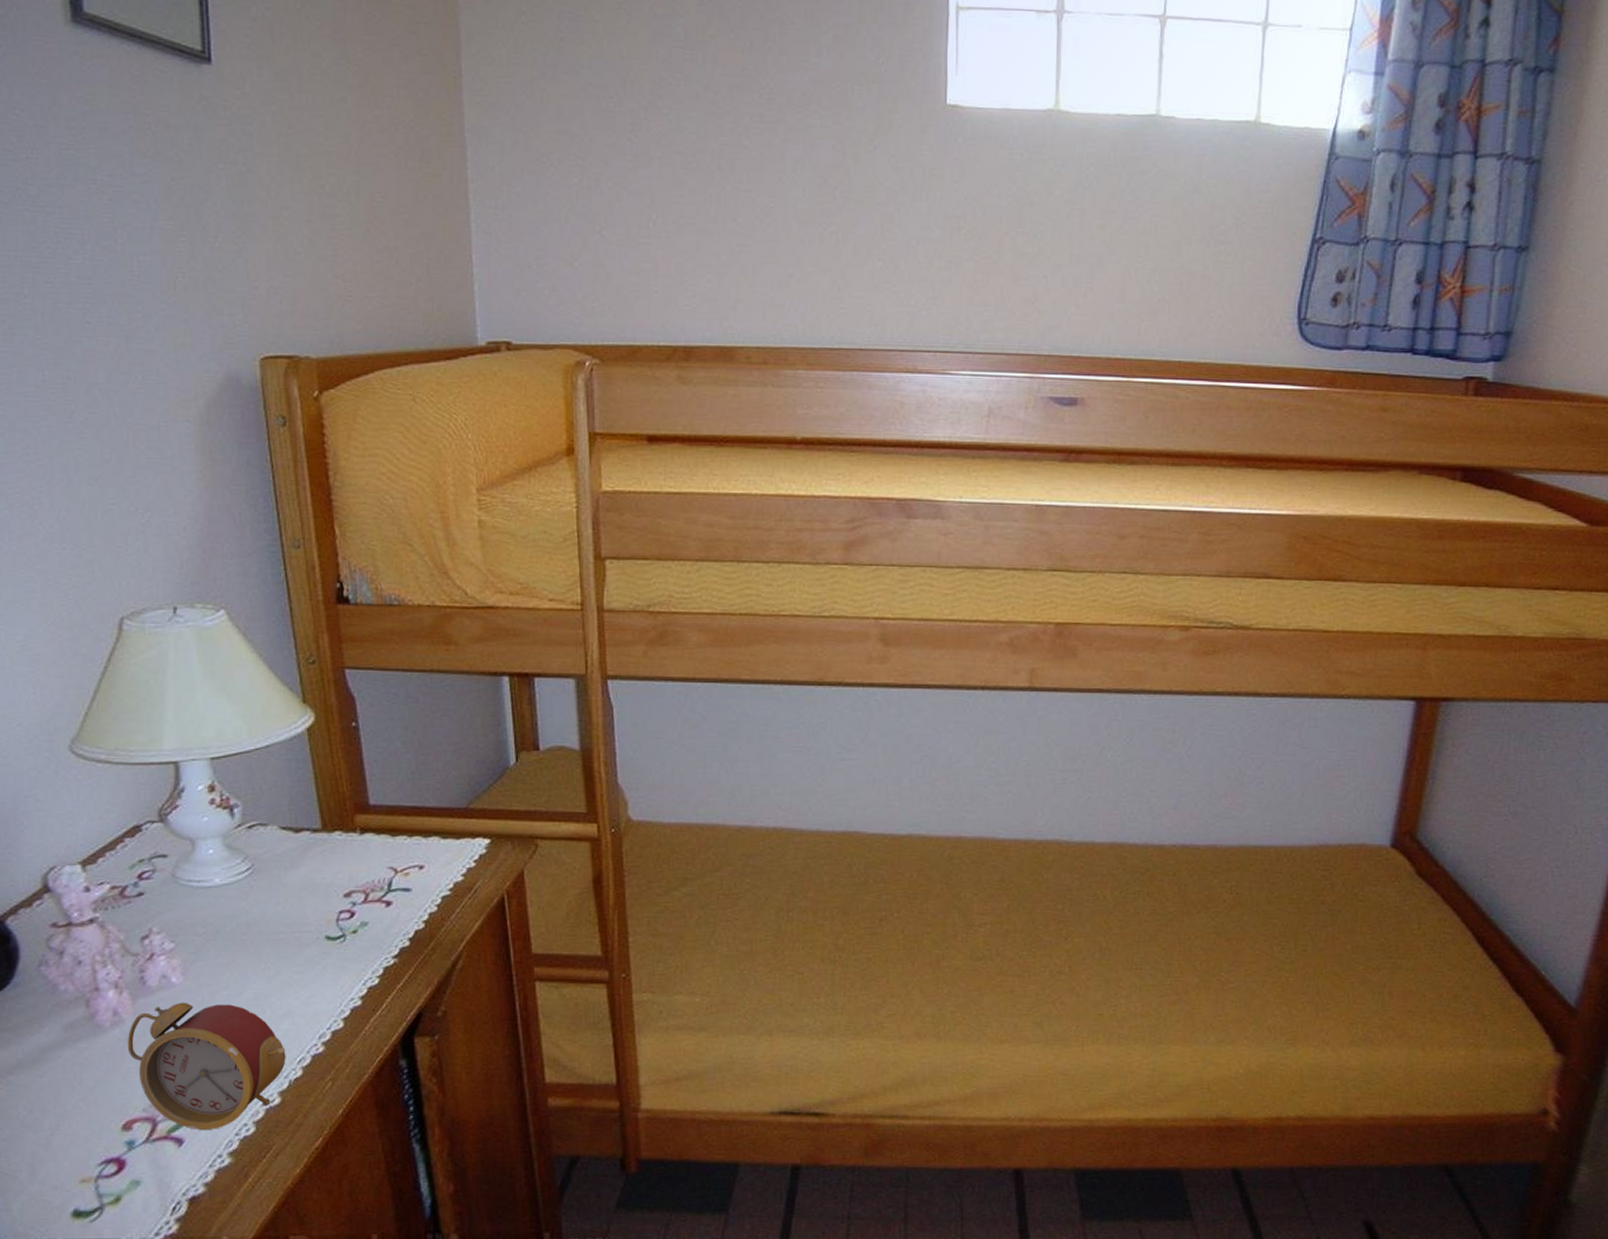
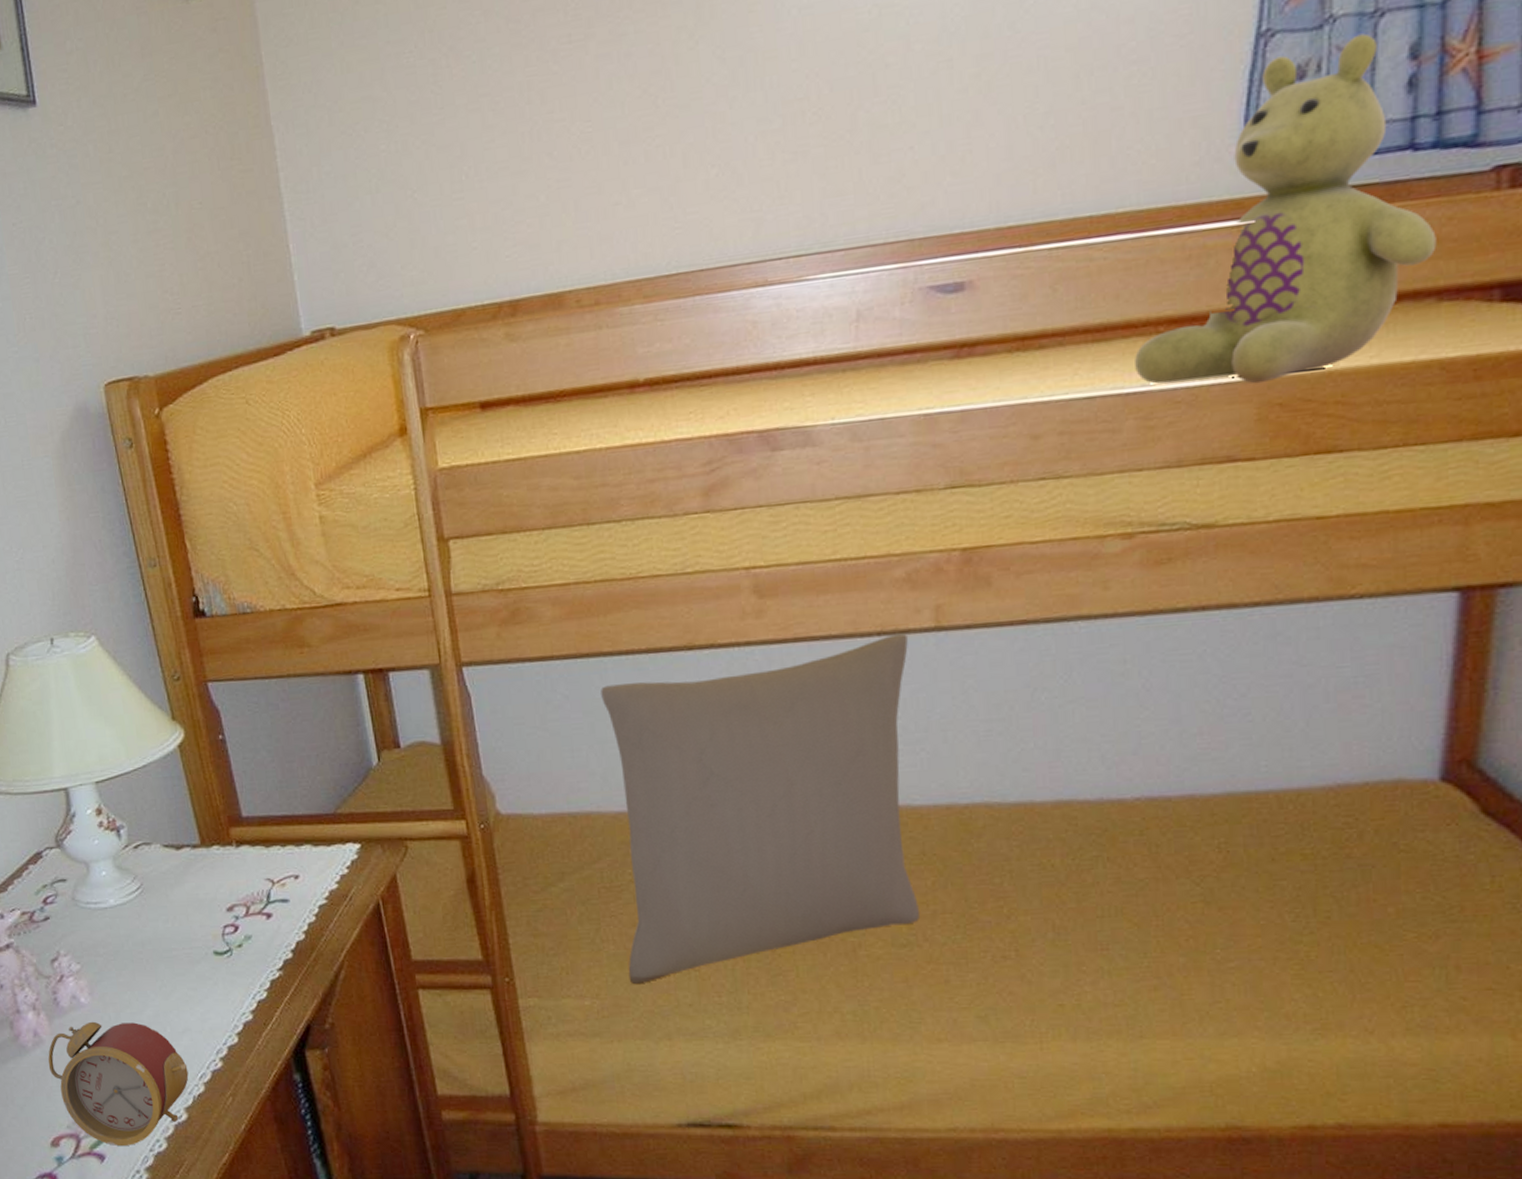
pillow: none [736,689,1006,983] -> present [601,633,919,984]
stuffed bear: none [1202,256,1423,518] -> present [1135,33,1437,385]

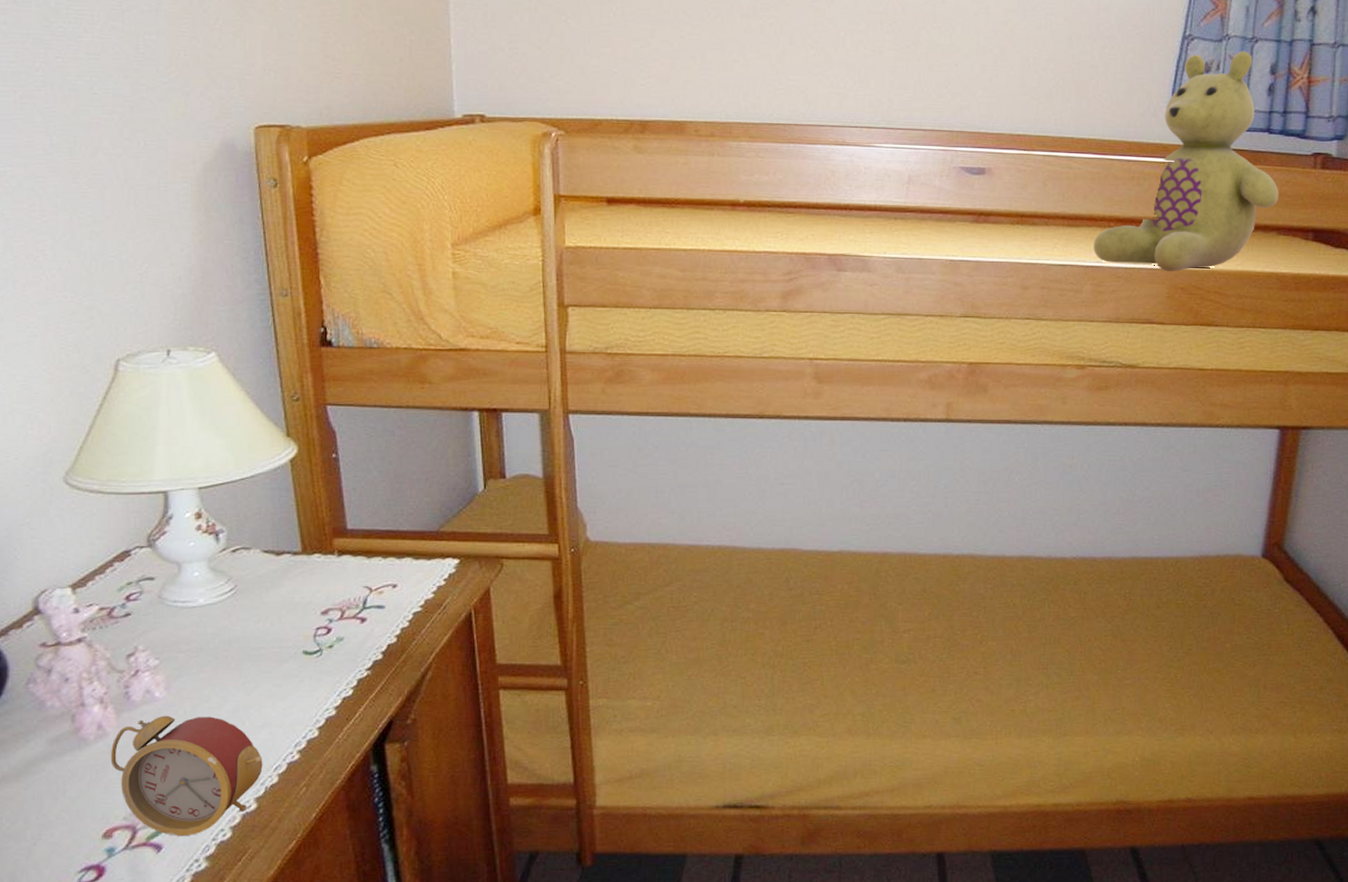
pillow: present [601,633,919,984] -> none [685,421,925,688]

